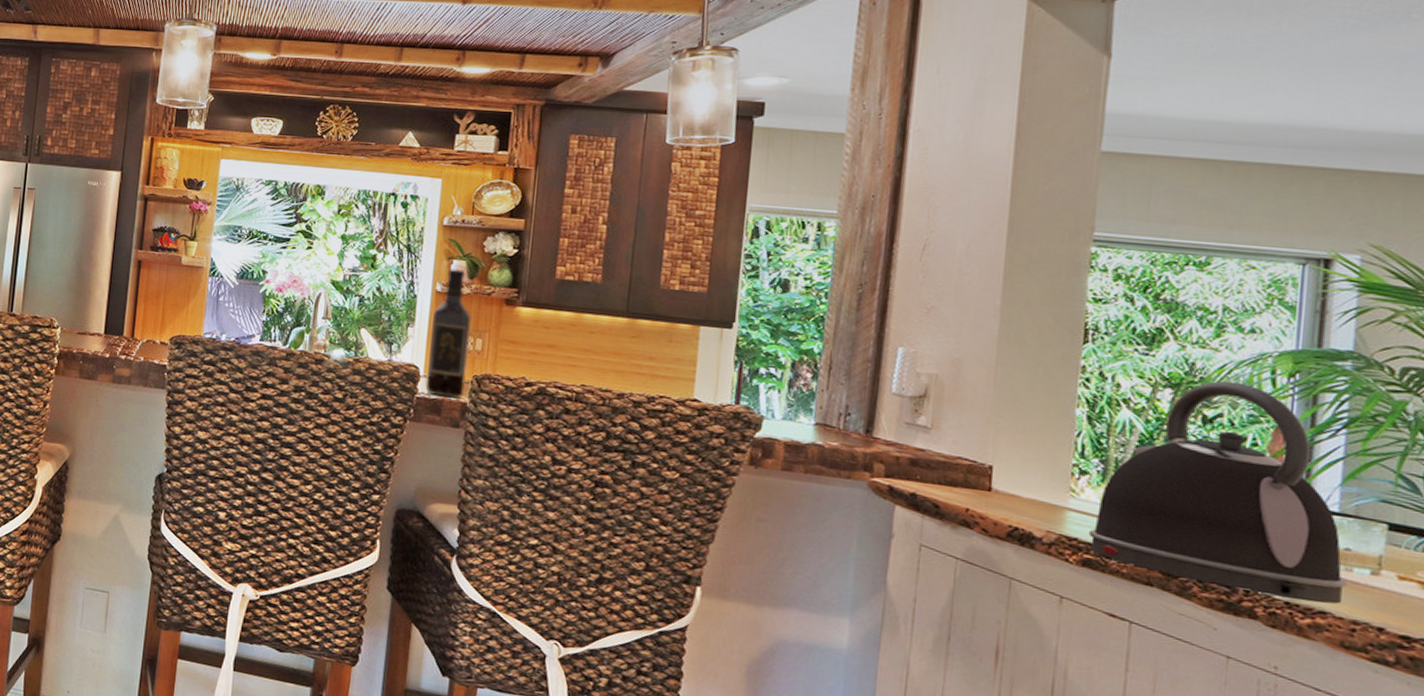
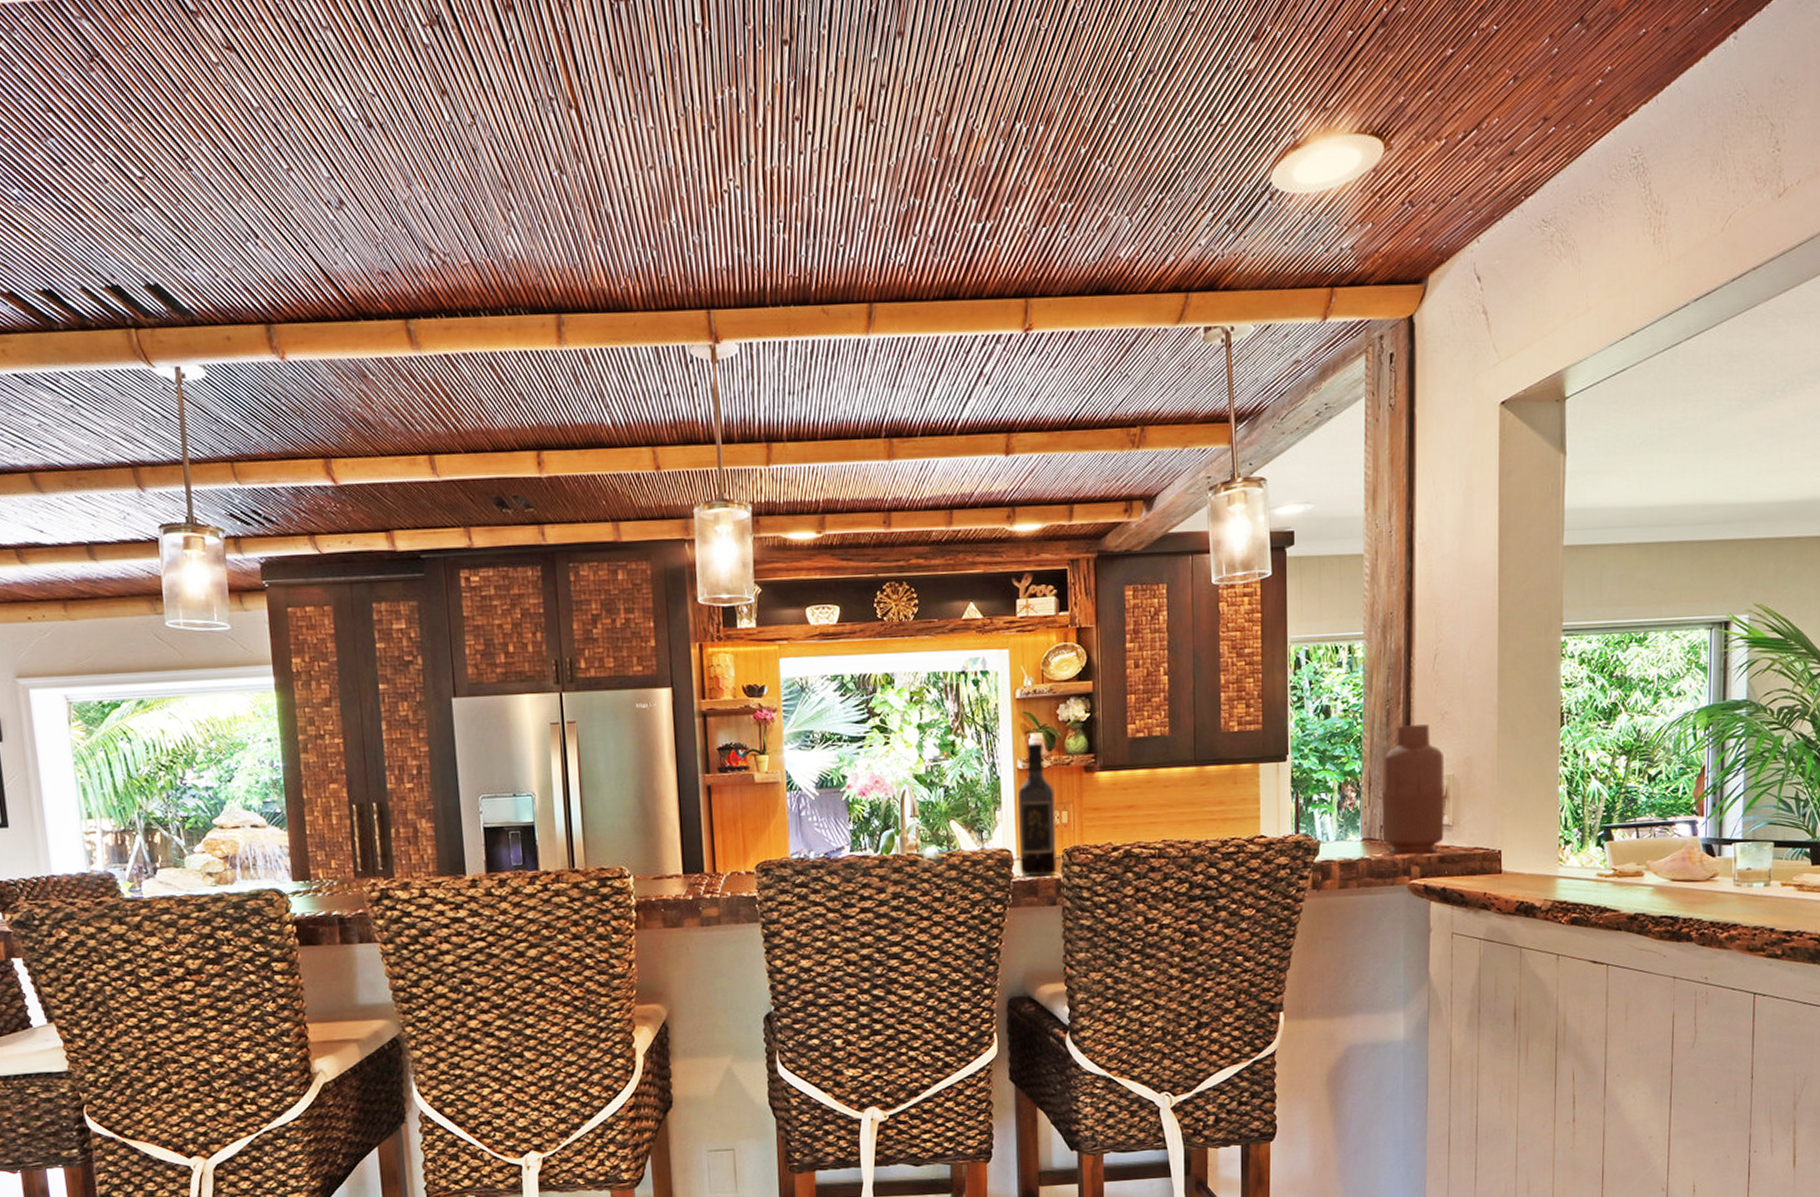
vase: none [839,313,927,455] -> present [1381,724,1445,856]
kettle: present [1088,381,1349,604] -> none [1574,741,1750,919]

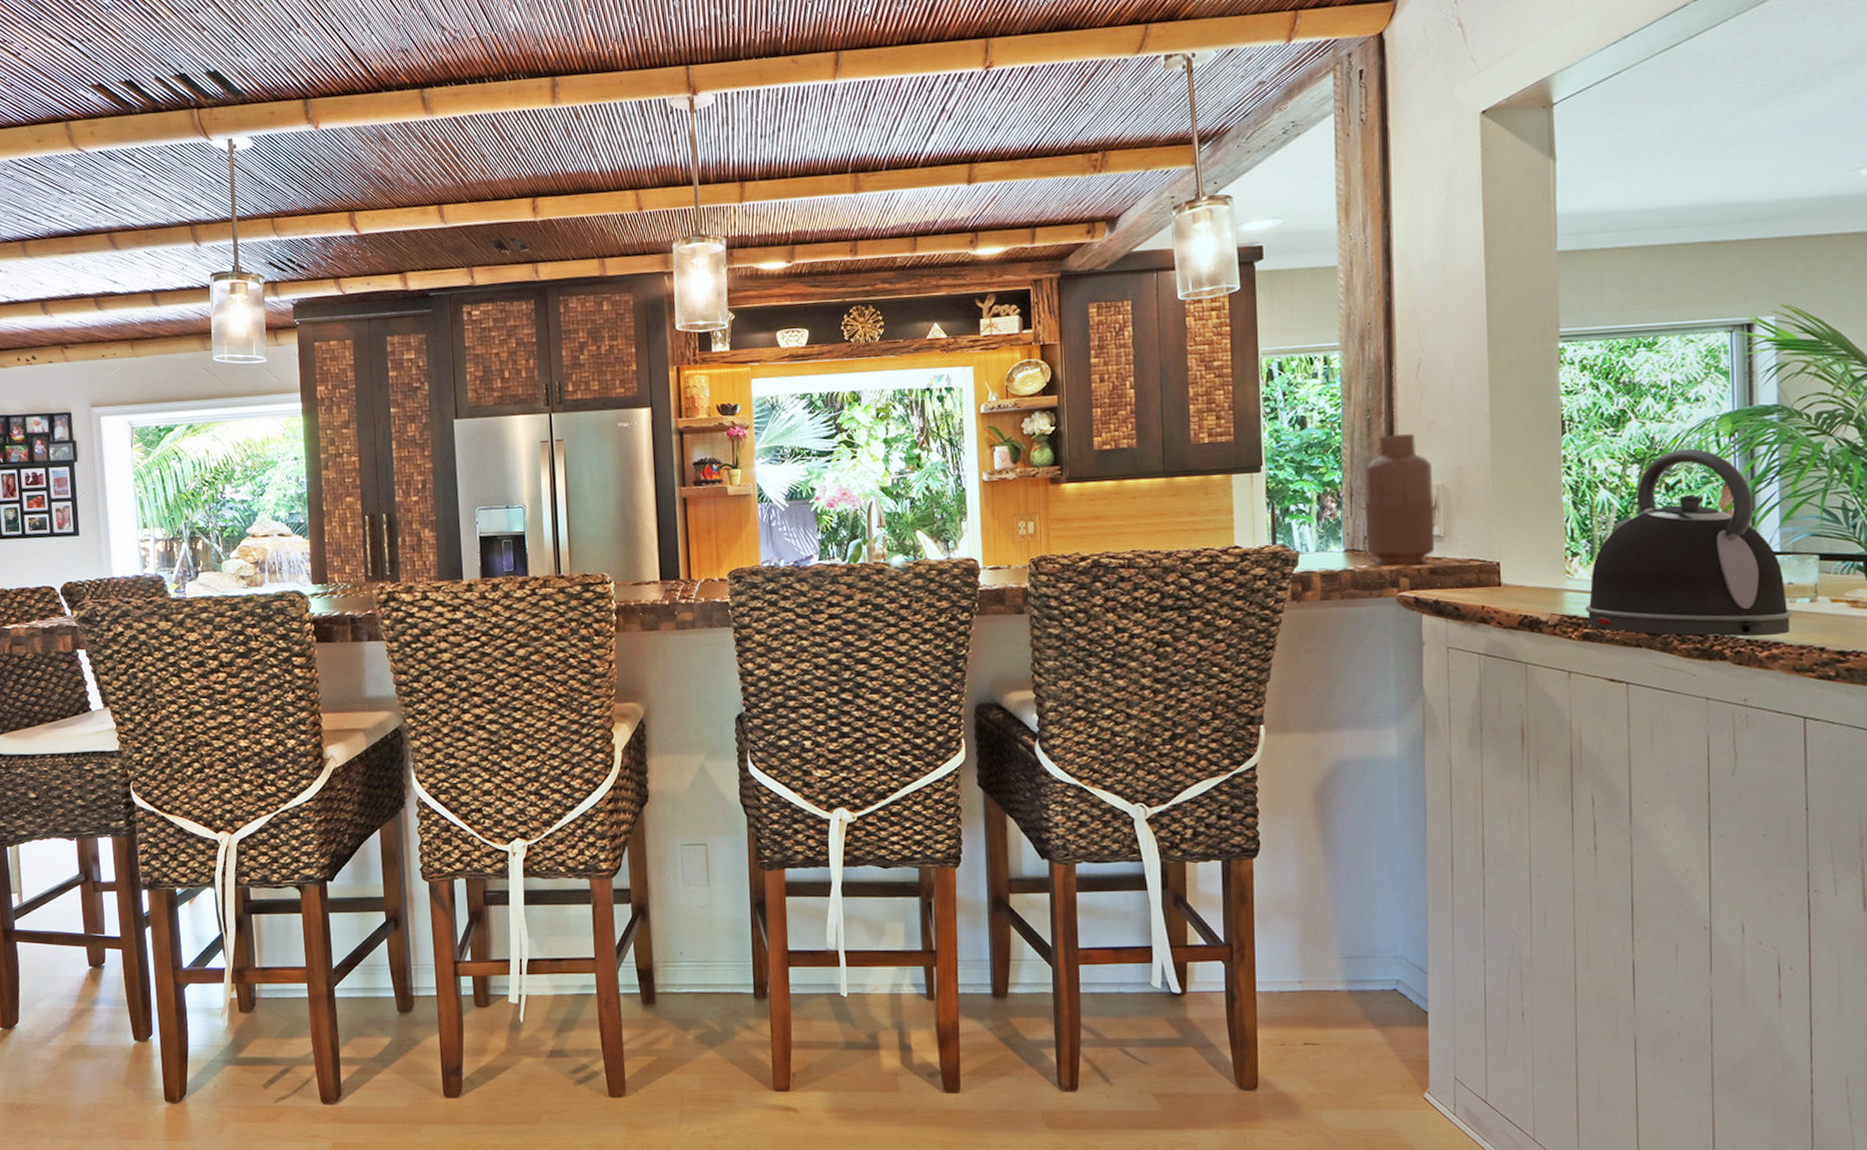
wine bottle: present [1017,742,1057,877] -> none [982,455,1024,586]
kettle: none [1574,741,1750,919] -> present [1585,448,1794,637]

